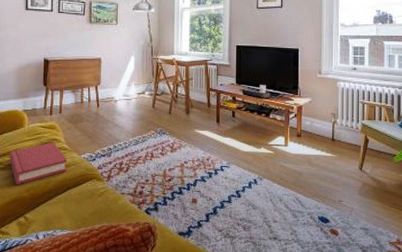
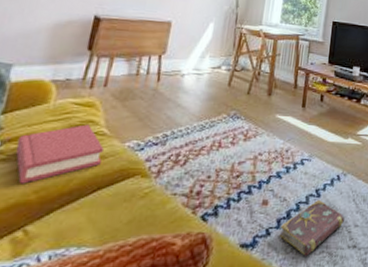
book: none [209,199,264,244] -> present [279,199,345,256]

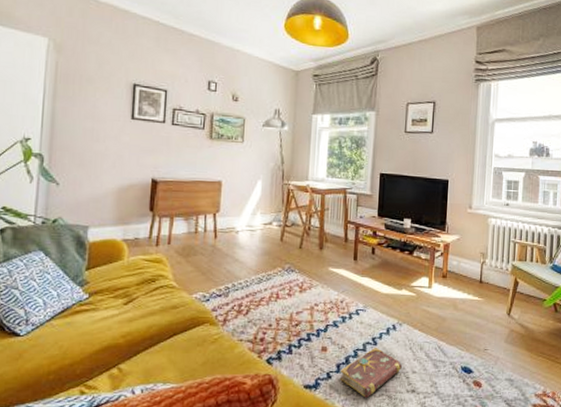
hardback book: present [15,124,104,184] -> none [102,278,175,330]

